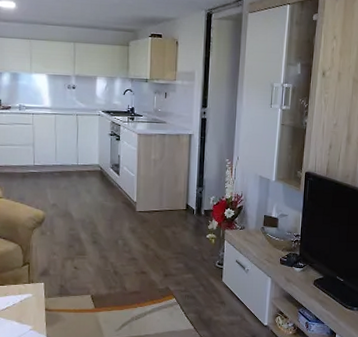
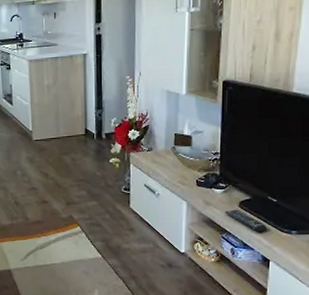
remote control: none [302,287,335,308] -> present [225,209,267,232]

